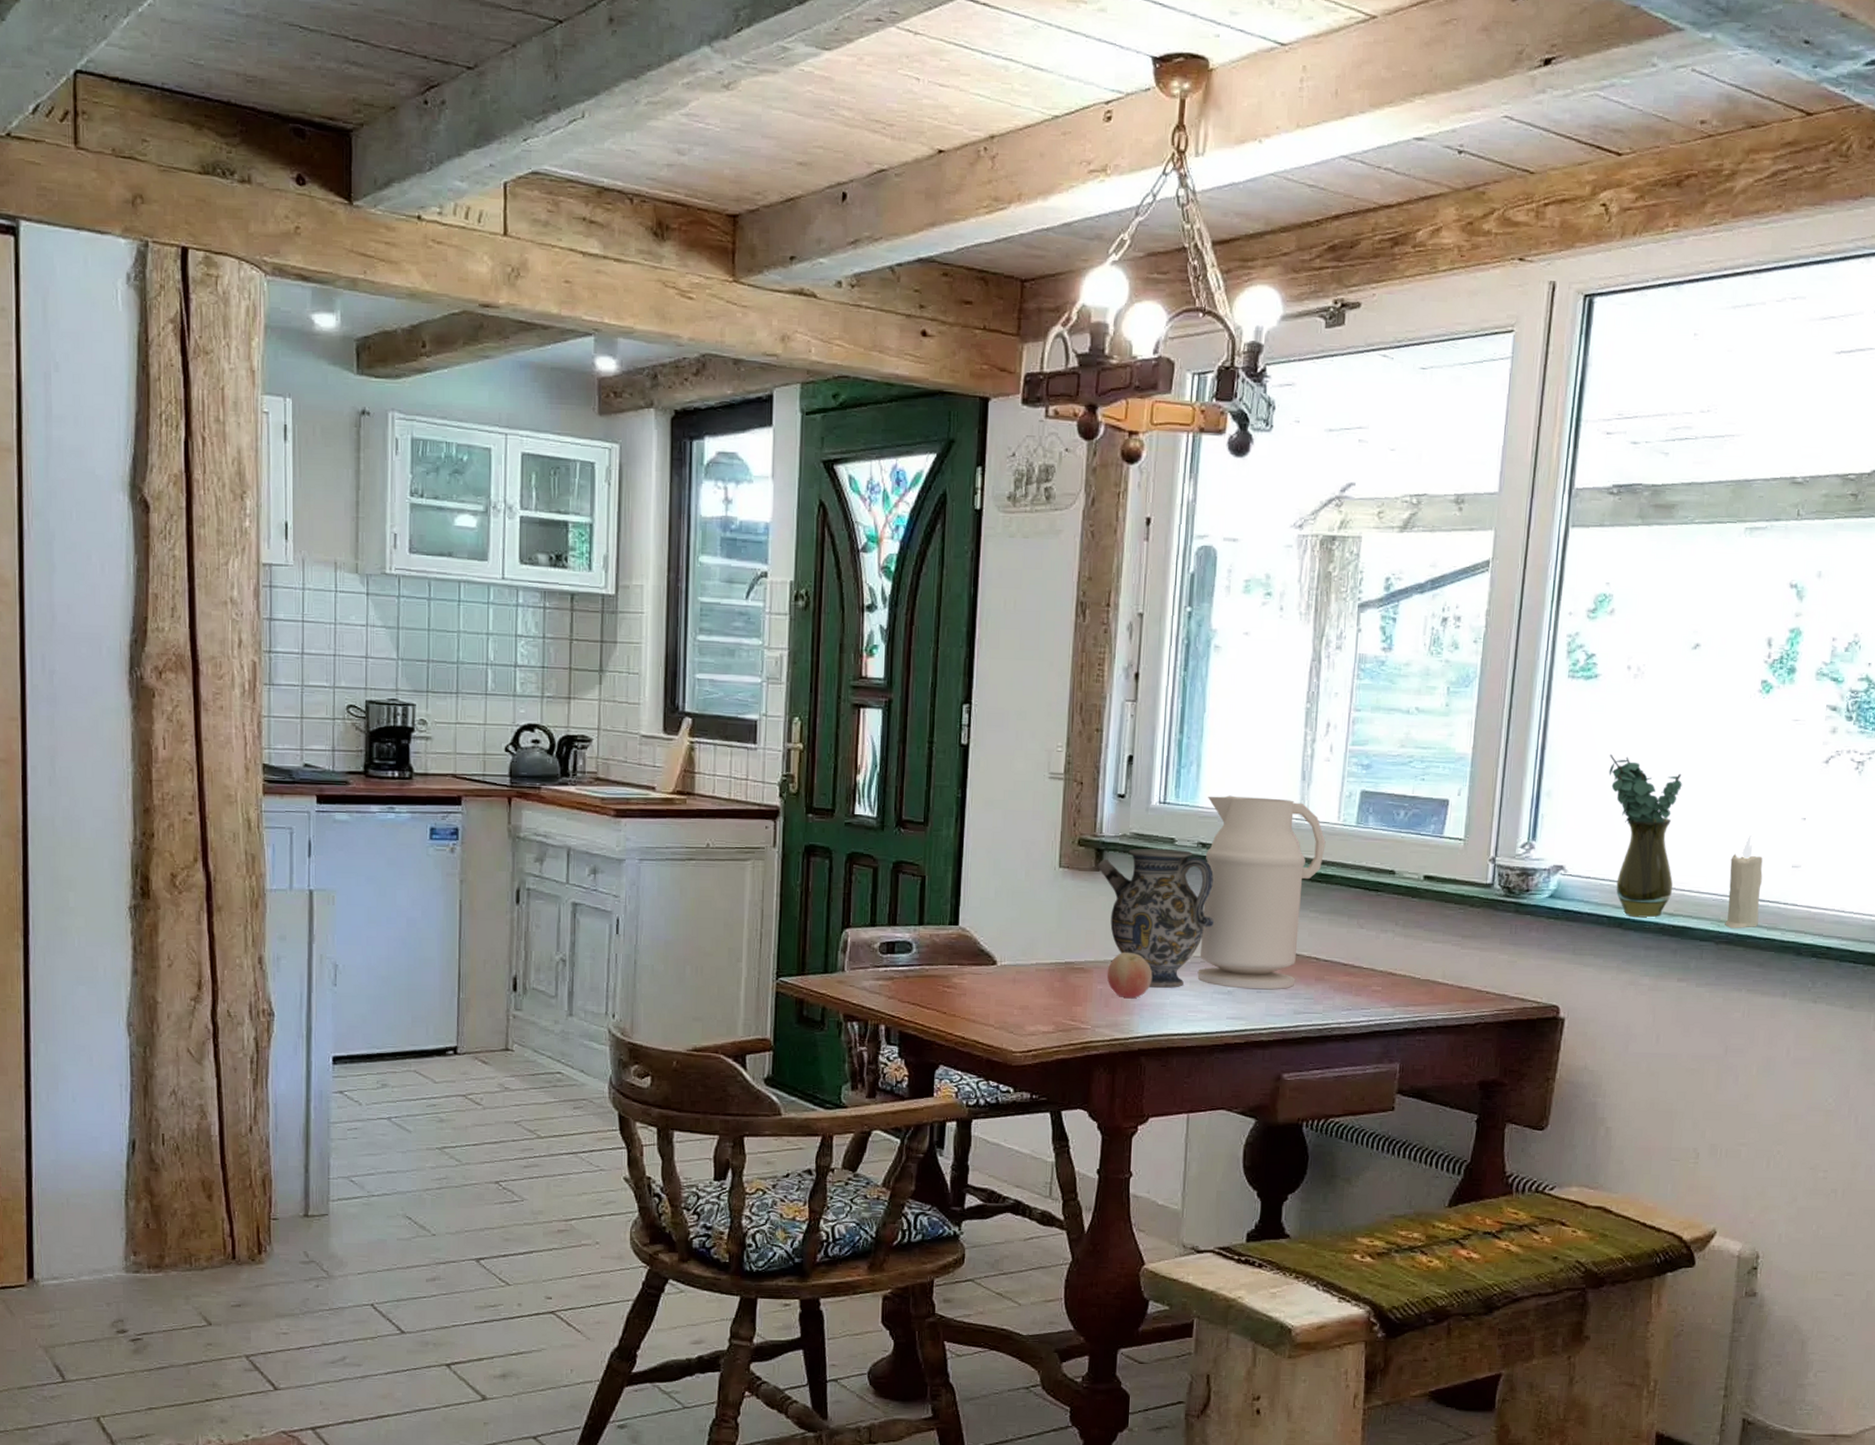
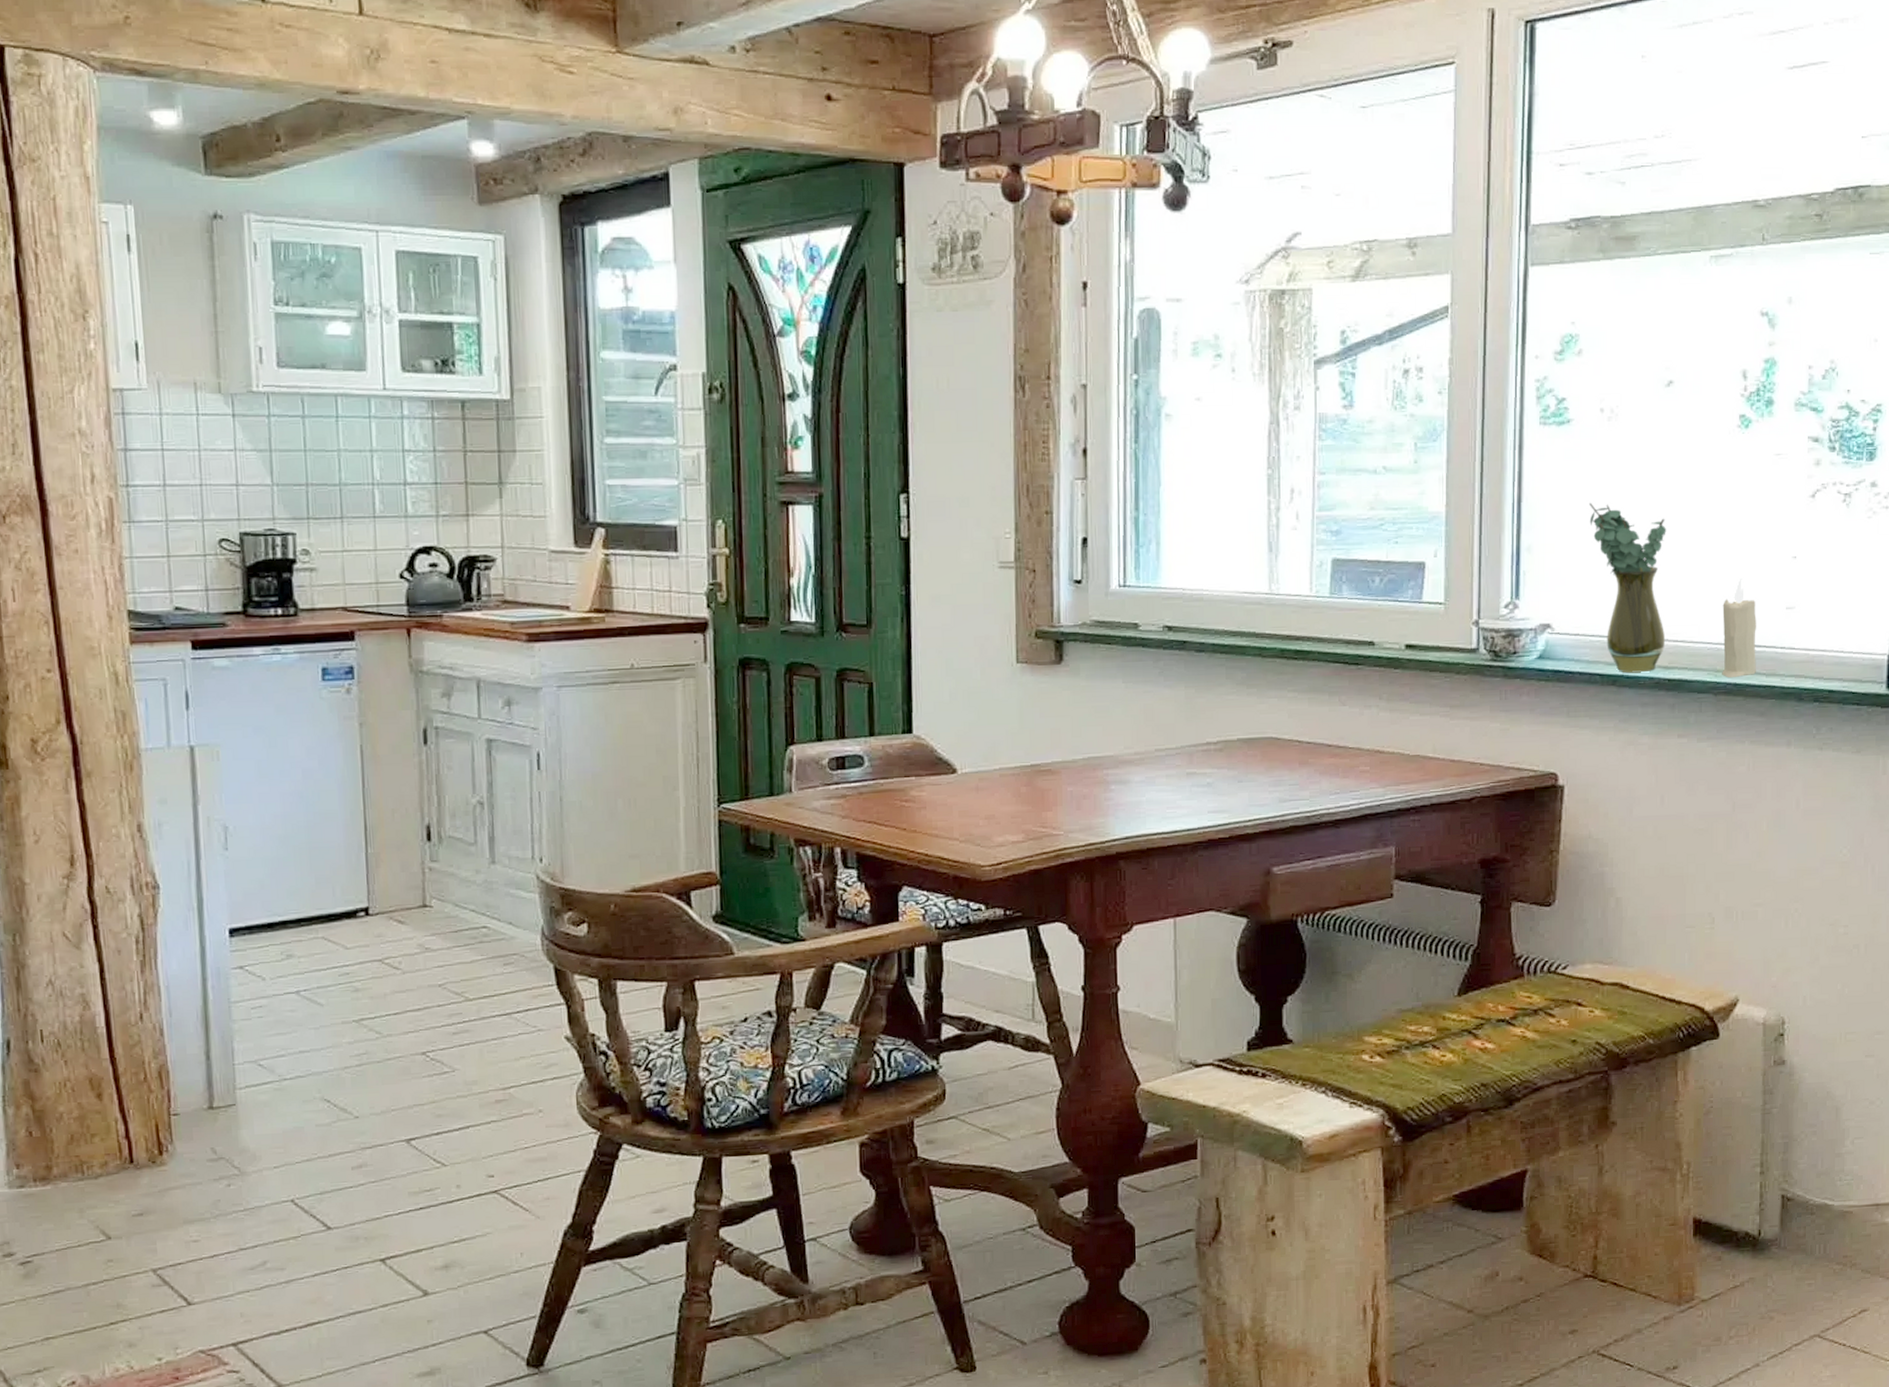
ewer: present [1097,848,1215,988] -> none [1057,634,1188,785]
fruit: present [1107,952,1153,999] -> none [1076,748,1126,799]
water jug: present [1197,795,1326,990] -> none [1171,573,1299,780]

